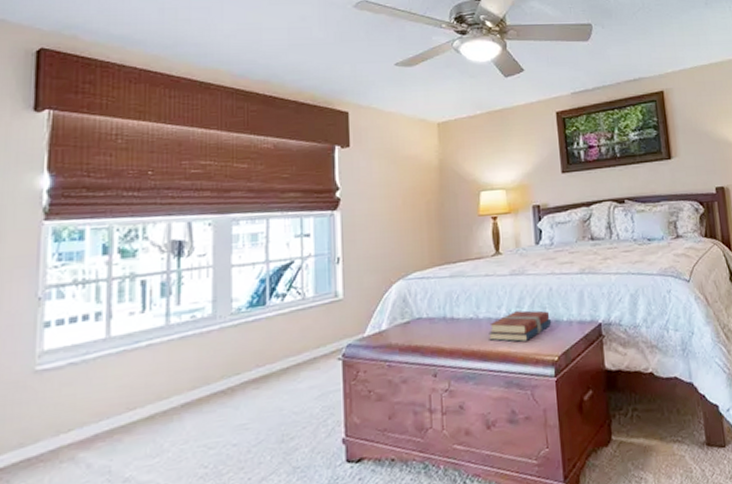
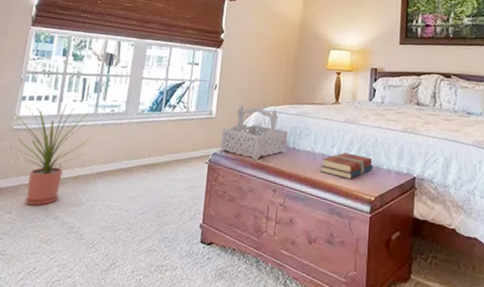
house plant: none [28,319,165,473] -> present [9,103,91,206]
decorative basket: none [354,275,444,344] -> present [220,105,288,161]

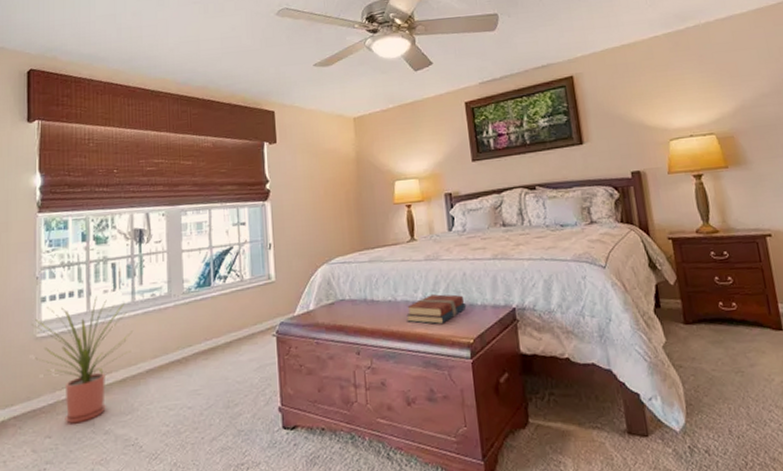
decorative basket: present [220,105,288,161] -> none [285,260,365,323]

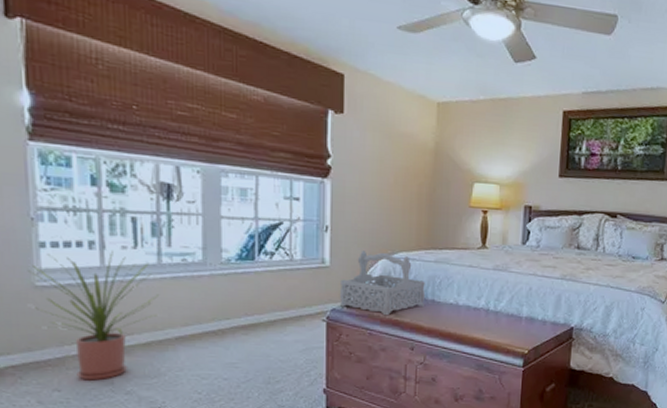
decorative basket: none [285,260,365,323] -> present [339,251,426,316]
books: present [406,294,467,325] -> none [466,304,527,333]

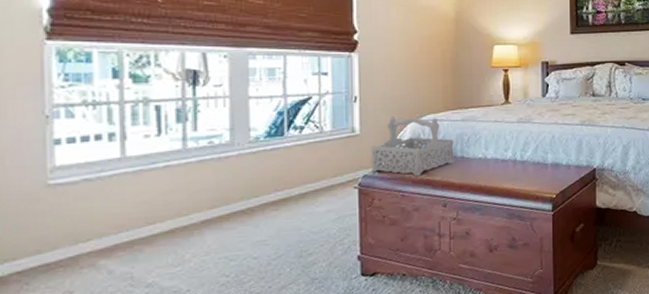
house plant: present [27,251,159,381] -> none [39,141,183,278]

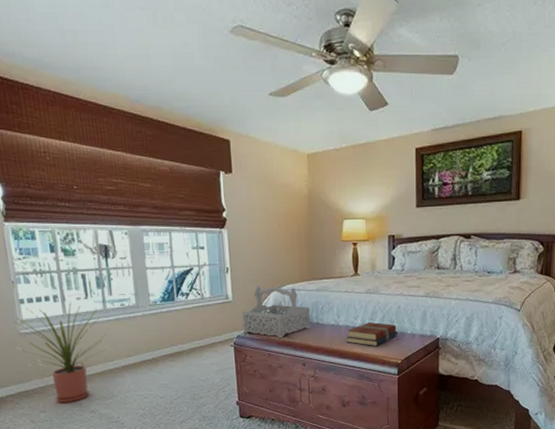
house plant: none [39,141,183,278] -> present [13,302,107,403]
books: none [495,154,553,181] -> present [346,322,398,347]

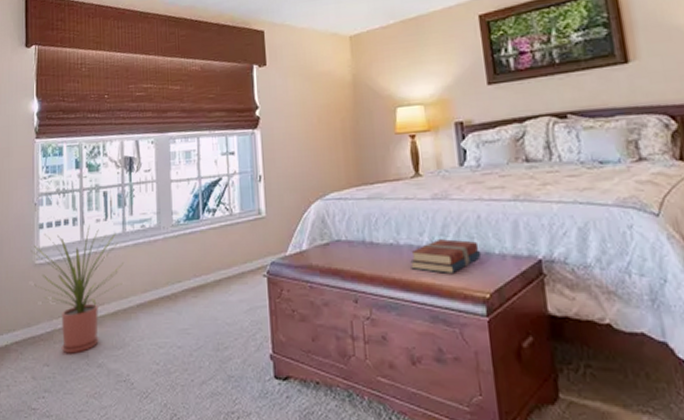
decorative basket: present [242,286,312,339] -> none [277,195,363,265]

